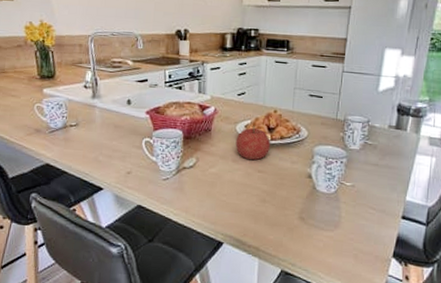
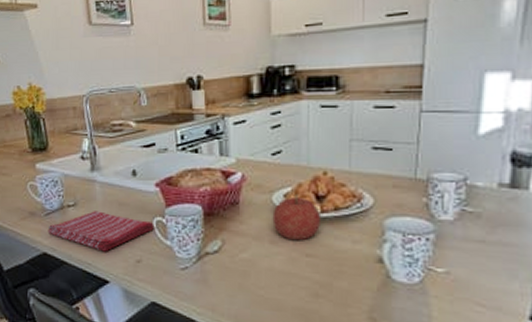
dish towel: none [51,131,143,165] -> present [47,211,154,252]

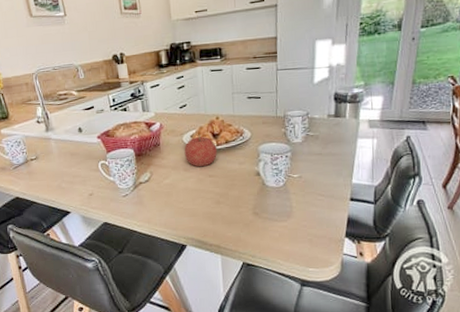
dish towel: present [47,211,154,252] -> none [17,161,100,191]

